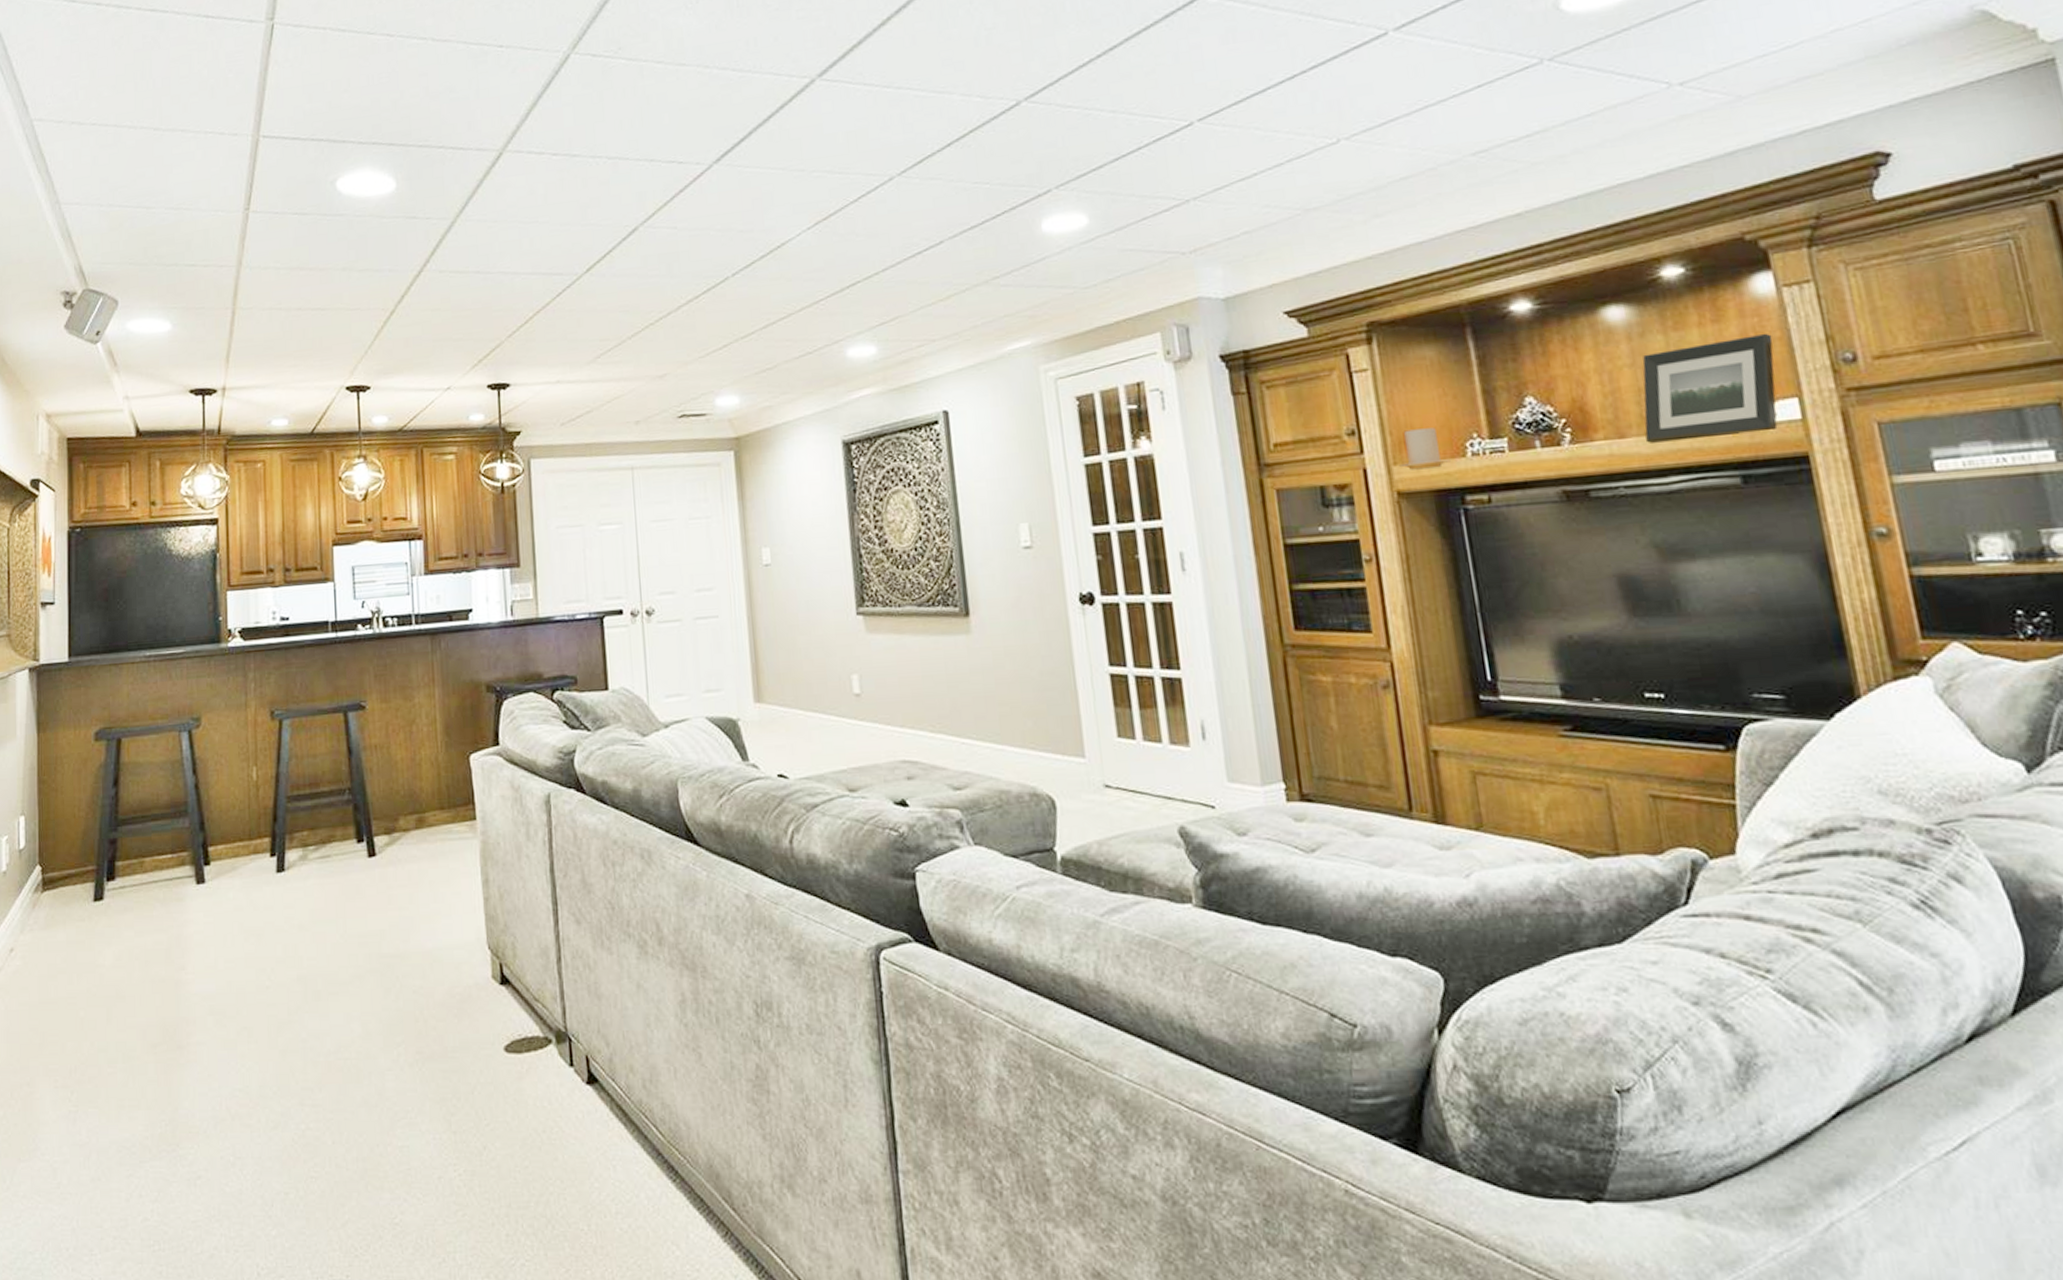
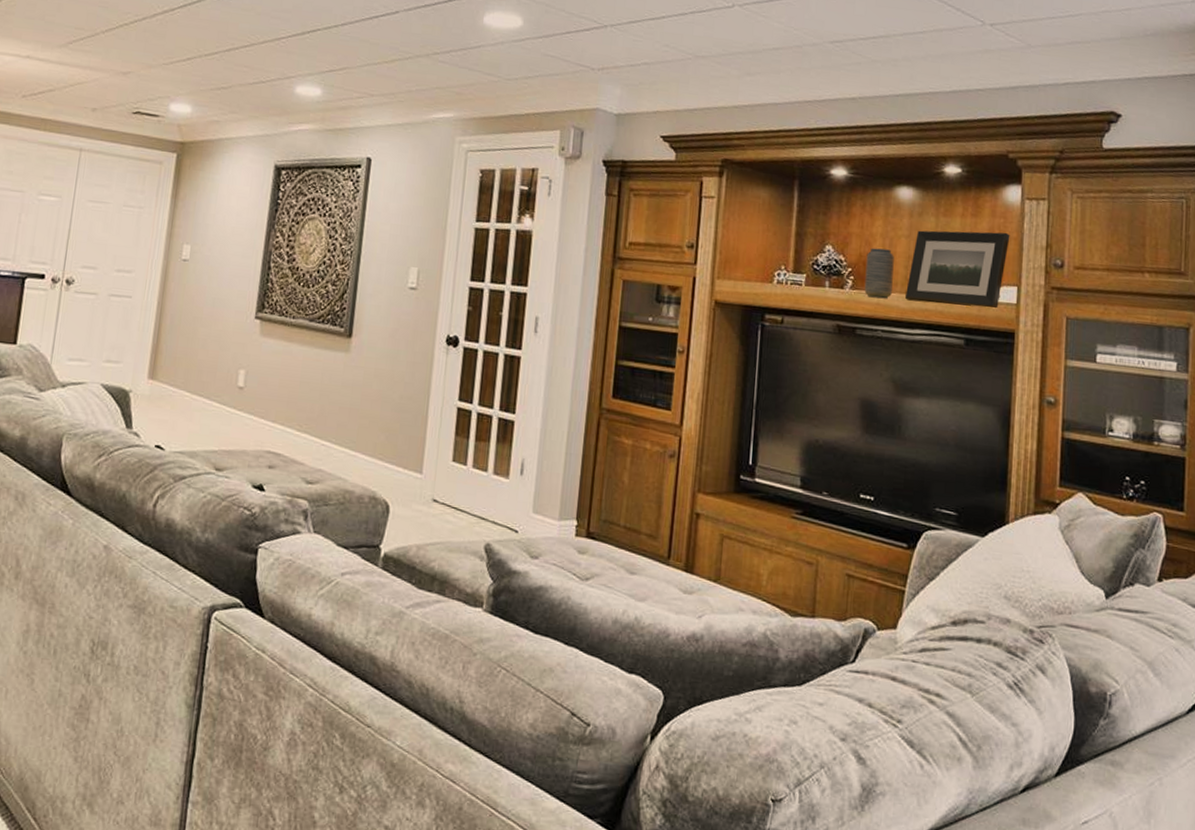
candle: present [1399,427,1451,470] -> none [721,252,760,288]
vase: none [1581,386,1627,449] -> present [864,248,894,299]

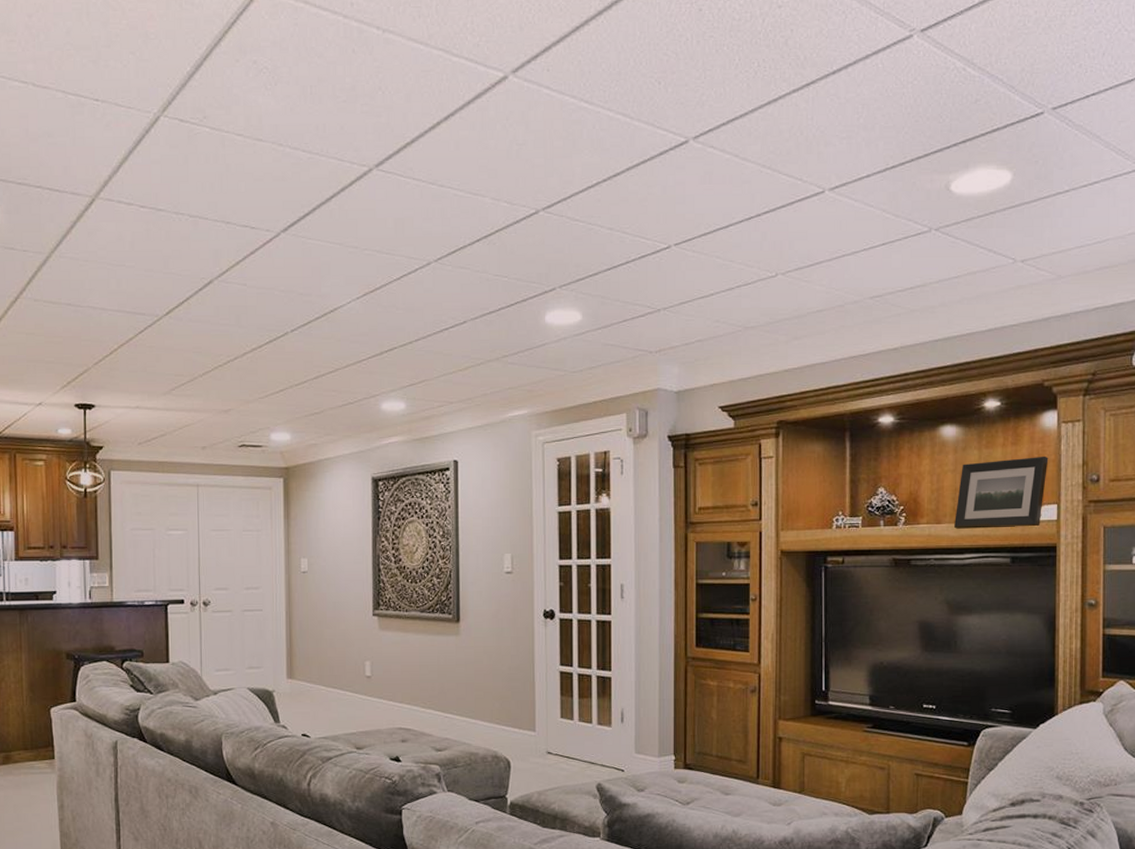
vase: present [864,248,894,299] -> none [916,485,942,530]

